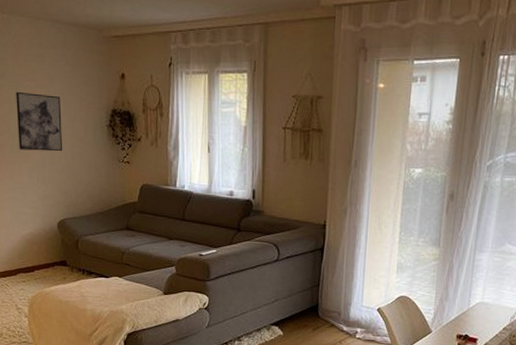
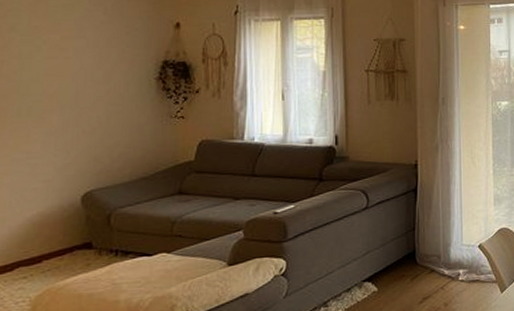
wall art: present [16,92,63,152] -> none [29,47,95,113]

